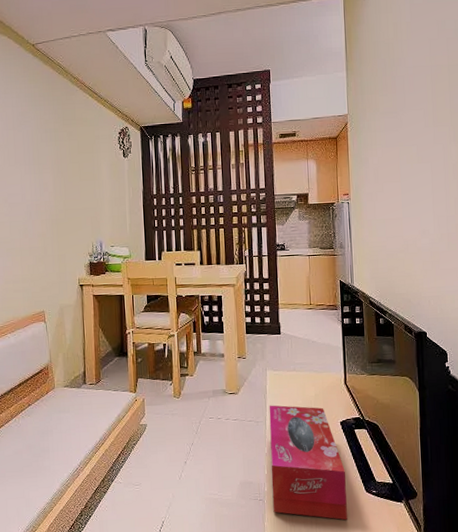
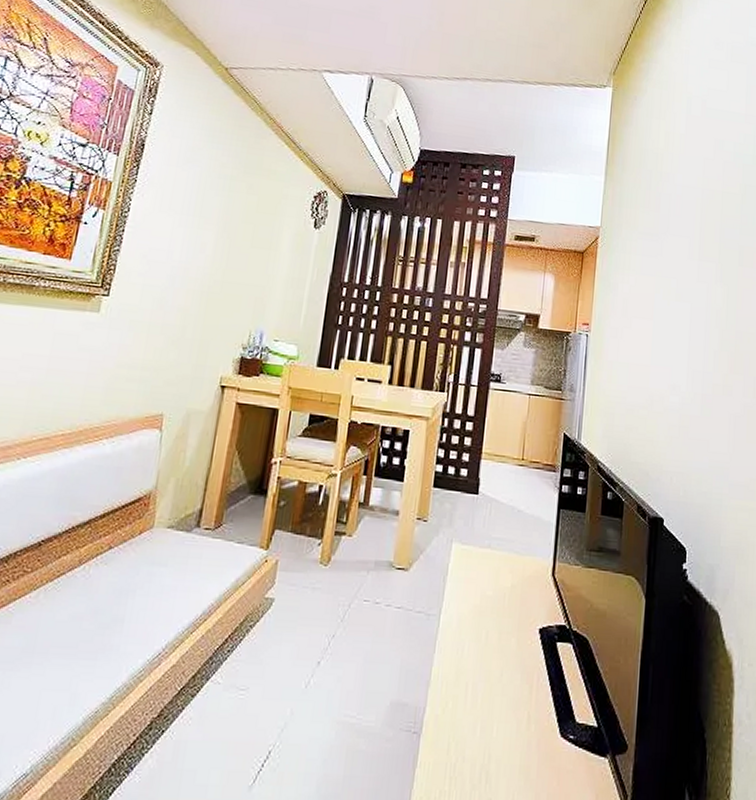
tissue box: present [269,405,347,520] -> none [430,592,537,777]

